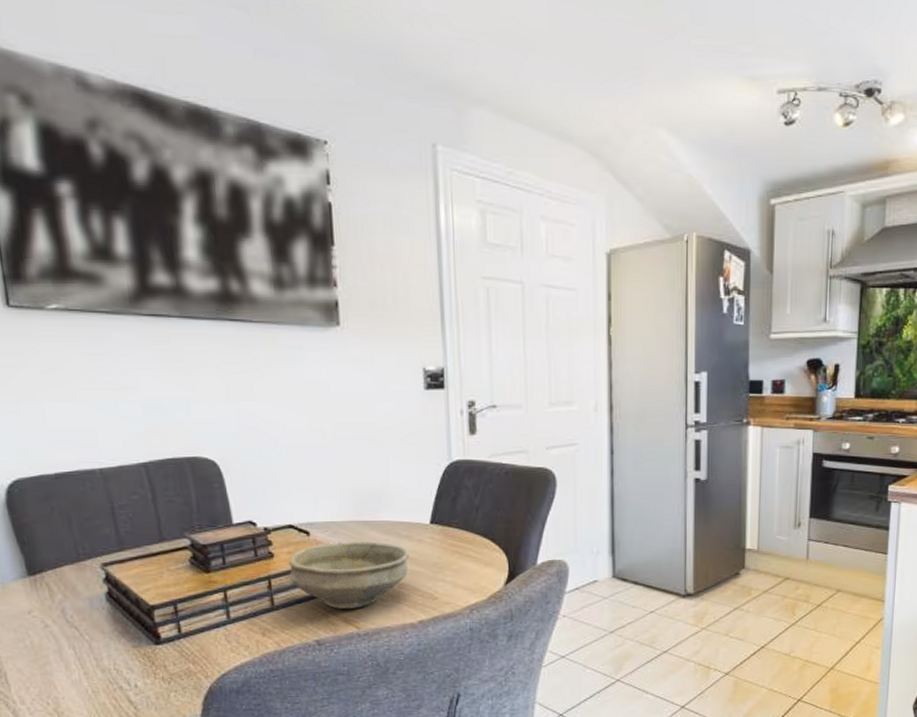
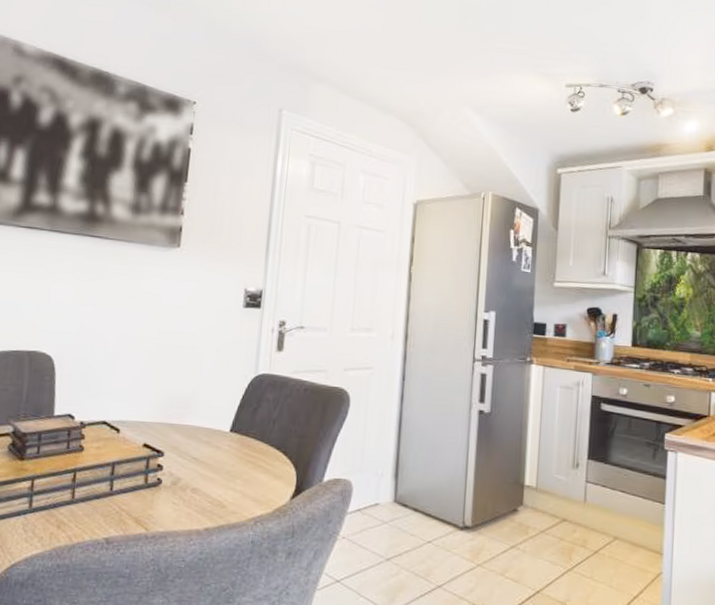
bowl: present [288,541,409,609] -> none [94,442,206,510]

